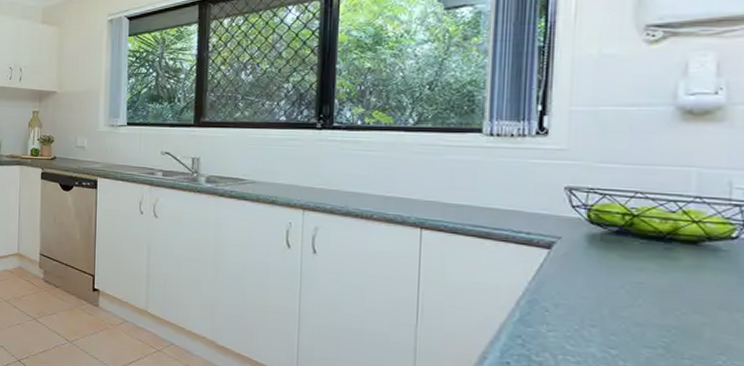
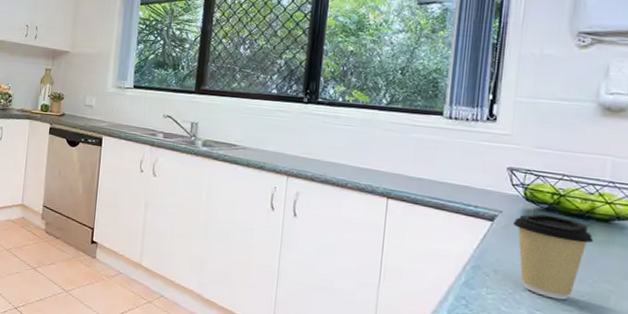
coffee cup: none [574,238,679,336] -> present [512,214,594,301]

